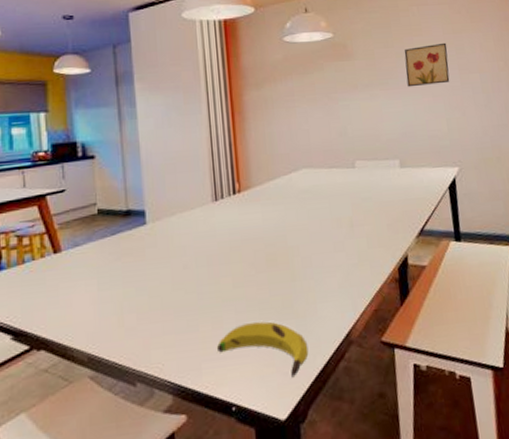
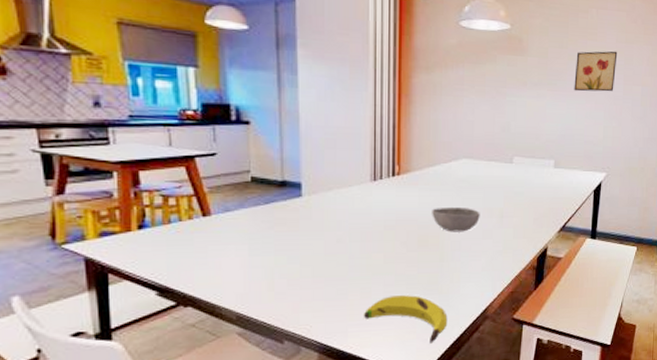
bowl: none [277,219,329,248] -> present [432,206,480,232]

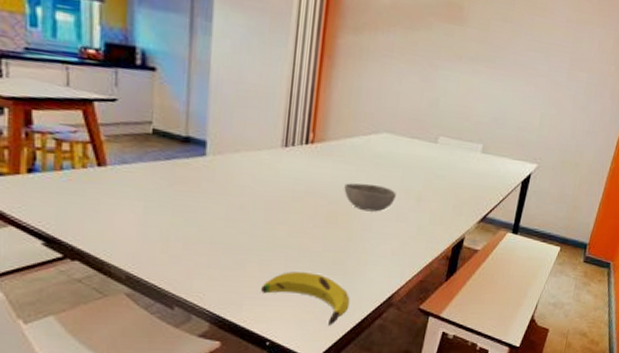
wall art: present [574,51,618,92] -> none [513,27,567,76]

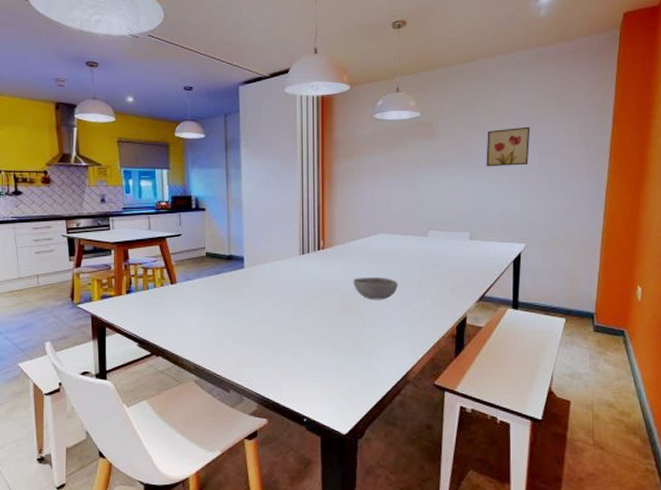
banana: present [261,271,350,326] -> none [295,356,370,403]
wall art: none [513,27,567,76] -> present [486,126,531,167]

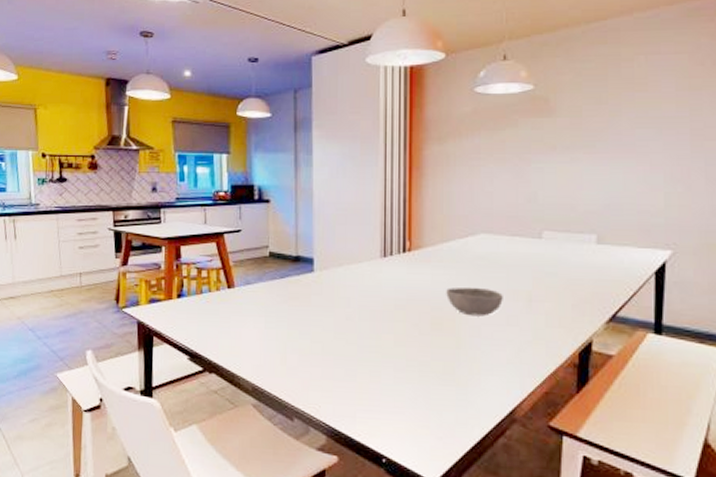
wall art: present [486,126,531,167] -> none [619,101,679,153]

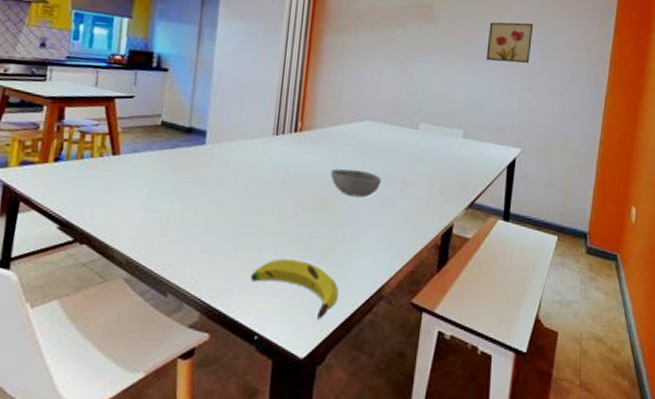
banana: none [373,382,466,443] -> present [251,259,339,320]
wall art: none [619,101,679,153] -> present [486,22,534,64]

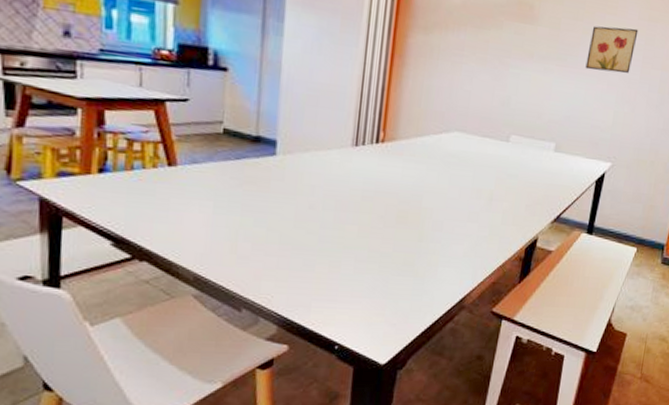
banana: present [251,259,339,320] -> none [330,273,421,329]
bowl: present [331,169,381,198] -> none [414,182,468,212]

